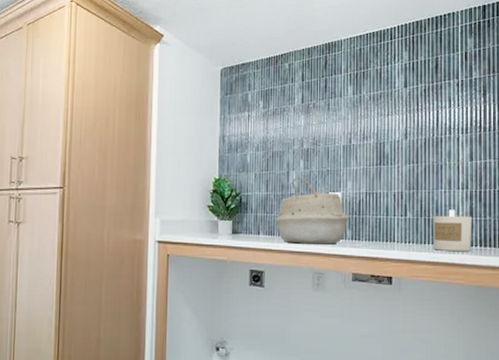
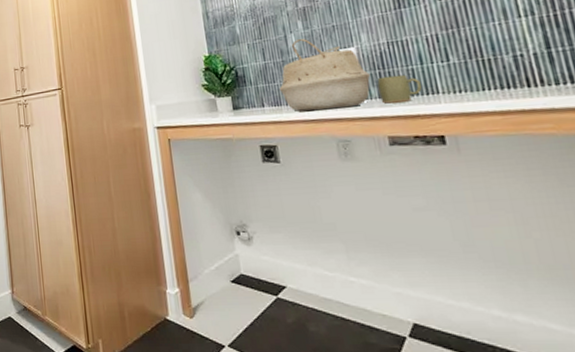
mug: none [352,221,384,245] -> present [377,74,423,104]
candle: present [432,209,472,252] -> none [487,43,558,97]

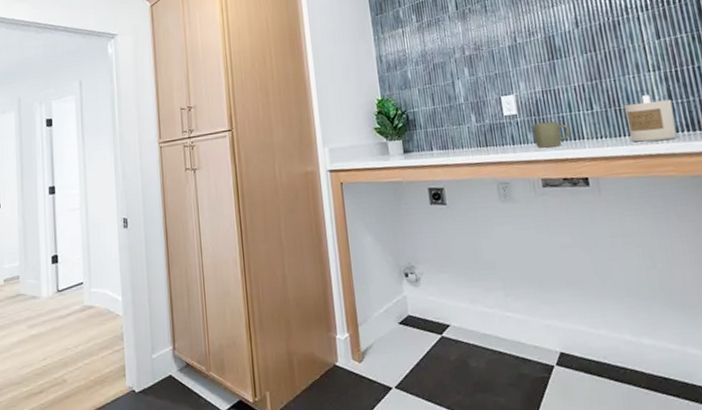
woven basket: present [279,39,371,111] -> none [446,85,528,155]
candle: none [487,43,558,97] -> present [623,95,678,142]

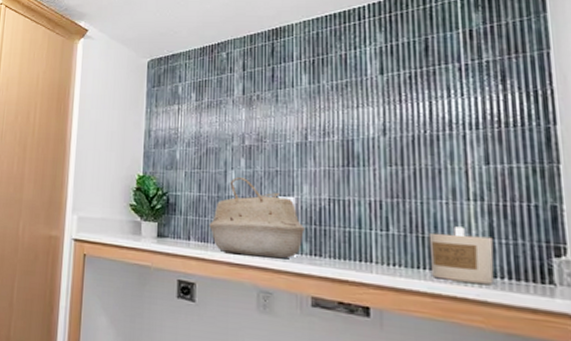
woven basket: none [446,85,528,155] -> present [209,177,306,259]
mug: present [533,121,571,148] -> none [311,233,357,265]

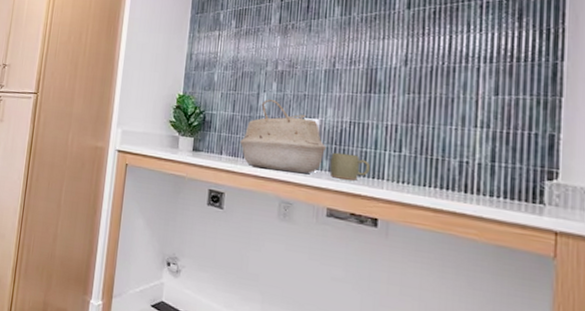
mug: none [311,233,357,265] -> present [329,152,371,181]
candle: present [428,226,495,284] -> none [435,150,494,202]

